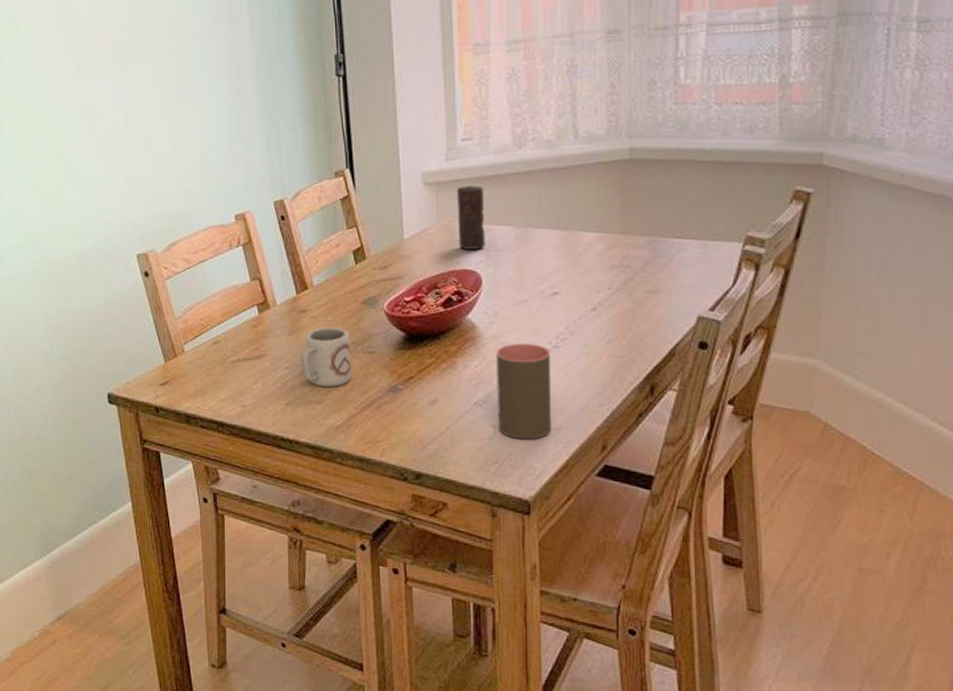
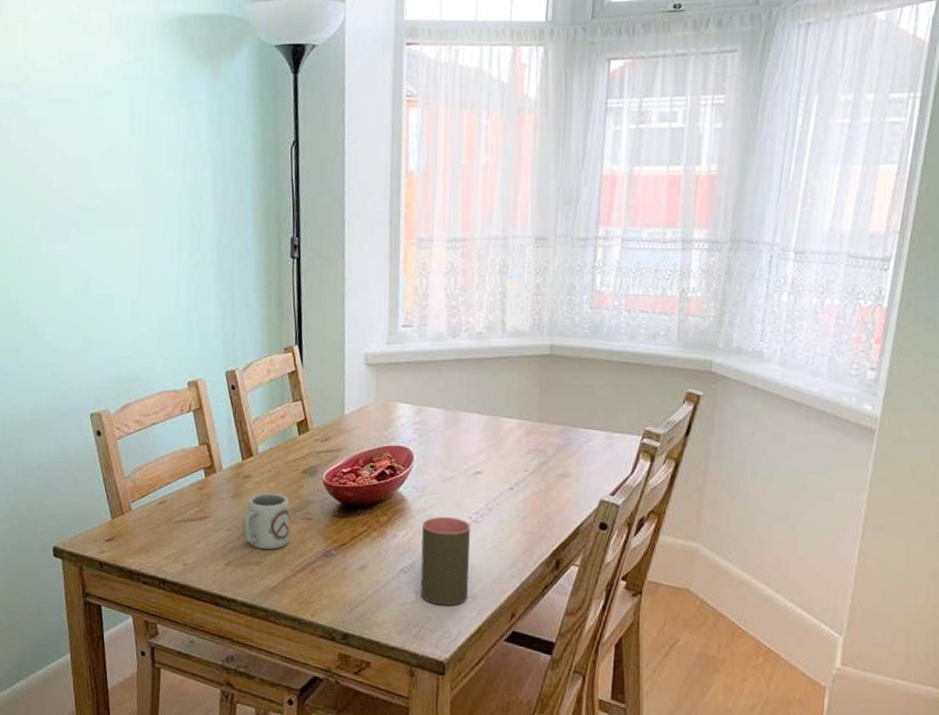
candle: present [457,185,485,250] -> none [394,369,420,428]

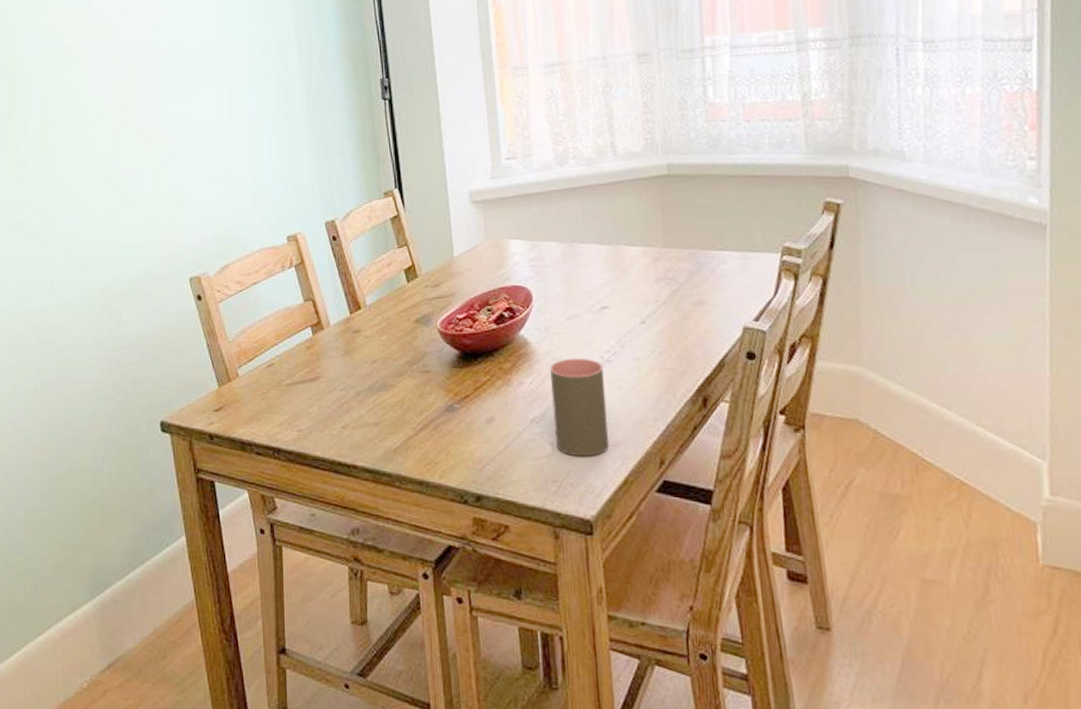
cup: present [242,493,290,550] -> none [355,346,408,409]

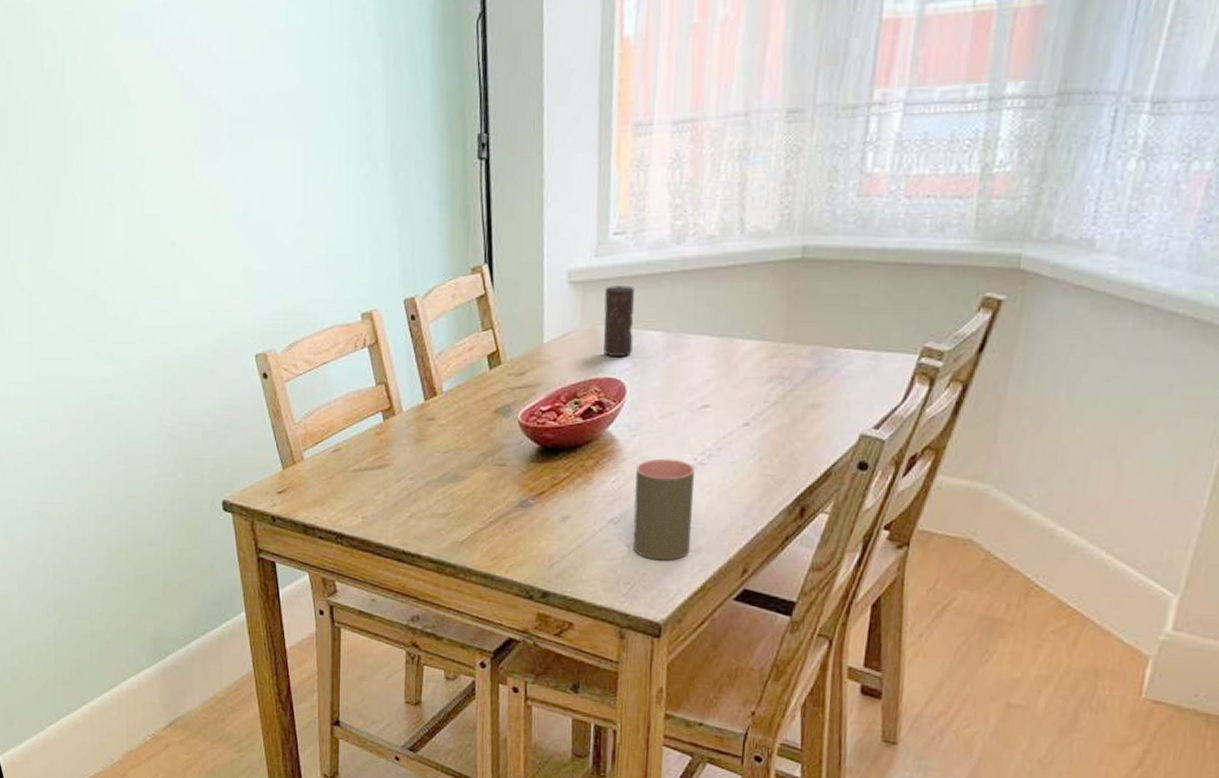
candle: none [504,203,534,266] -> present [603,285,635,356]

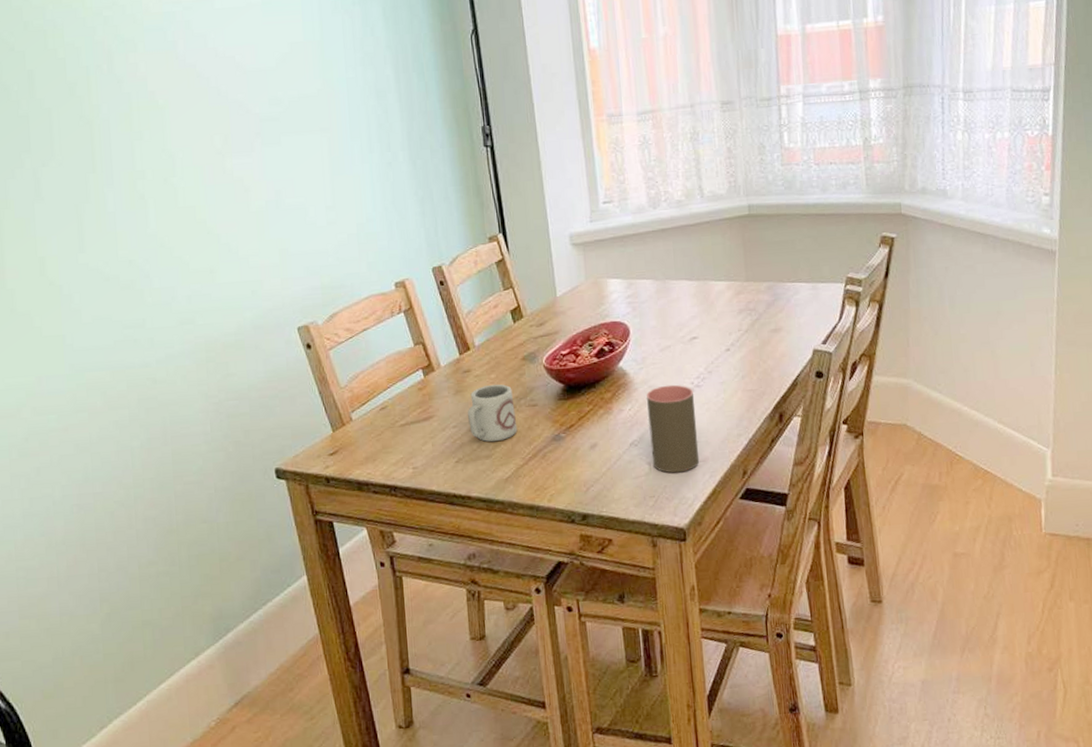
cup: none [426,436,481,500] -> present [467,384,518,442]
candle: present [603,285,635,356] -> none [602,244,630,303]

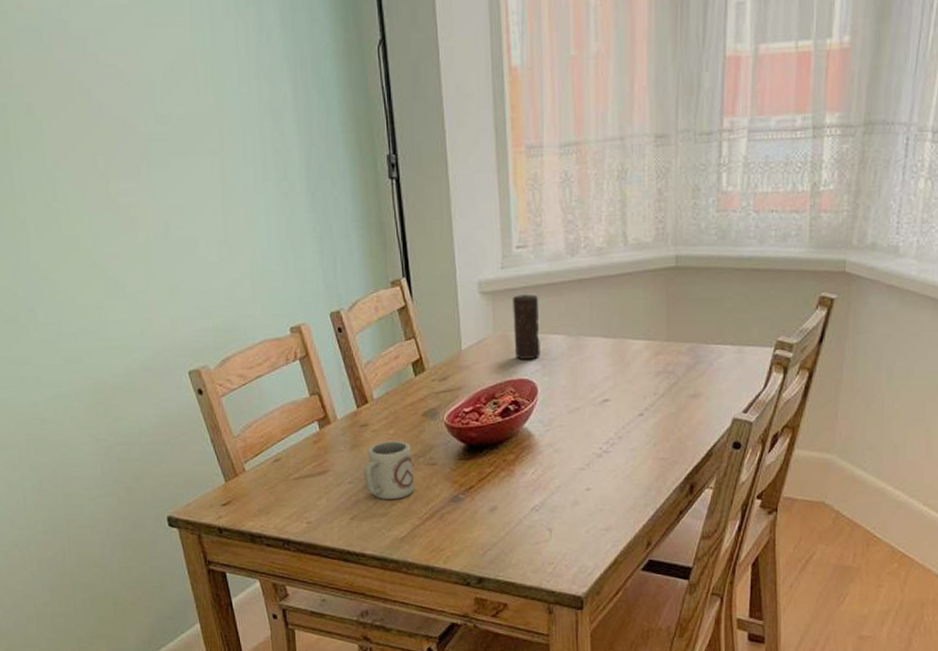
candle: none [602,244,630,303] -> present [513,294,540,359]
cup: present [646,384,700,473] -> none [552,449,603,541]

